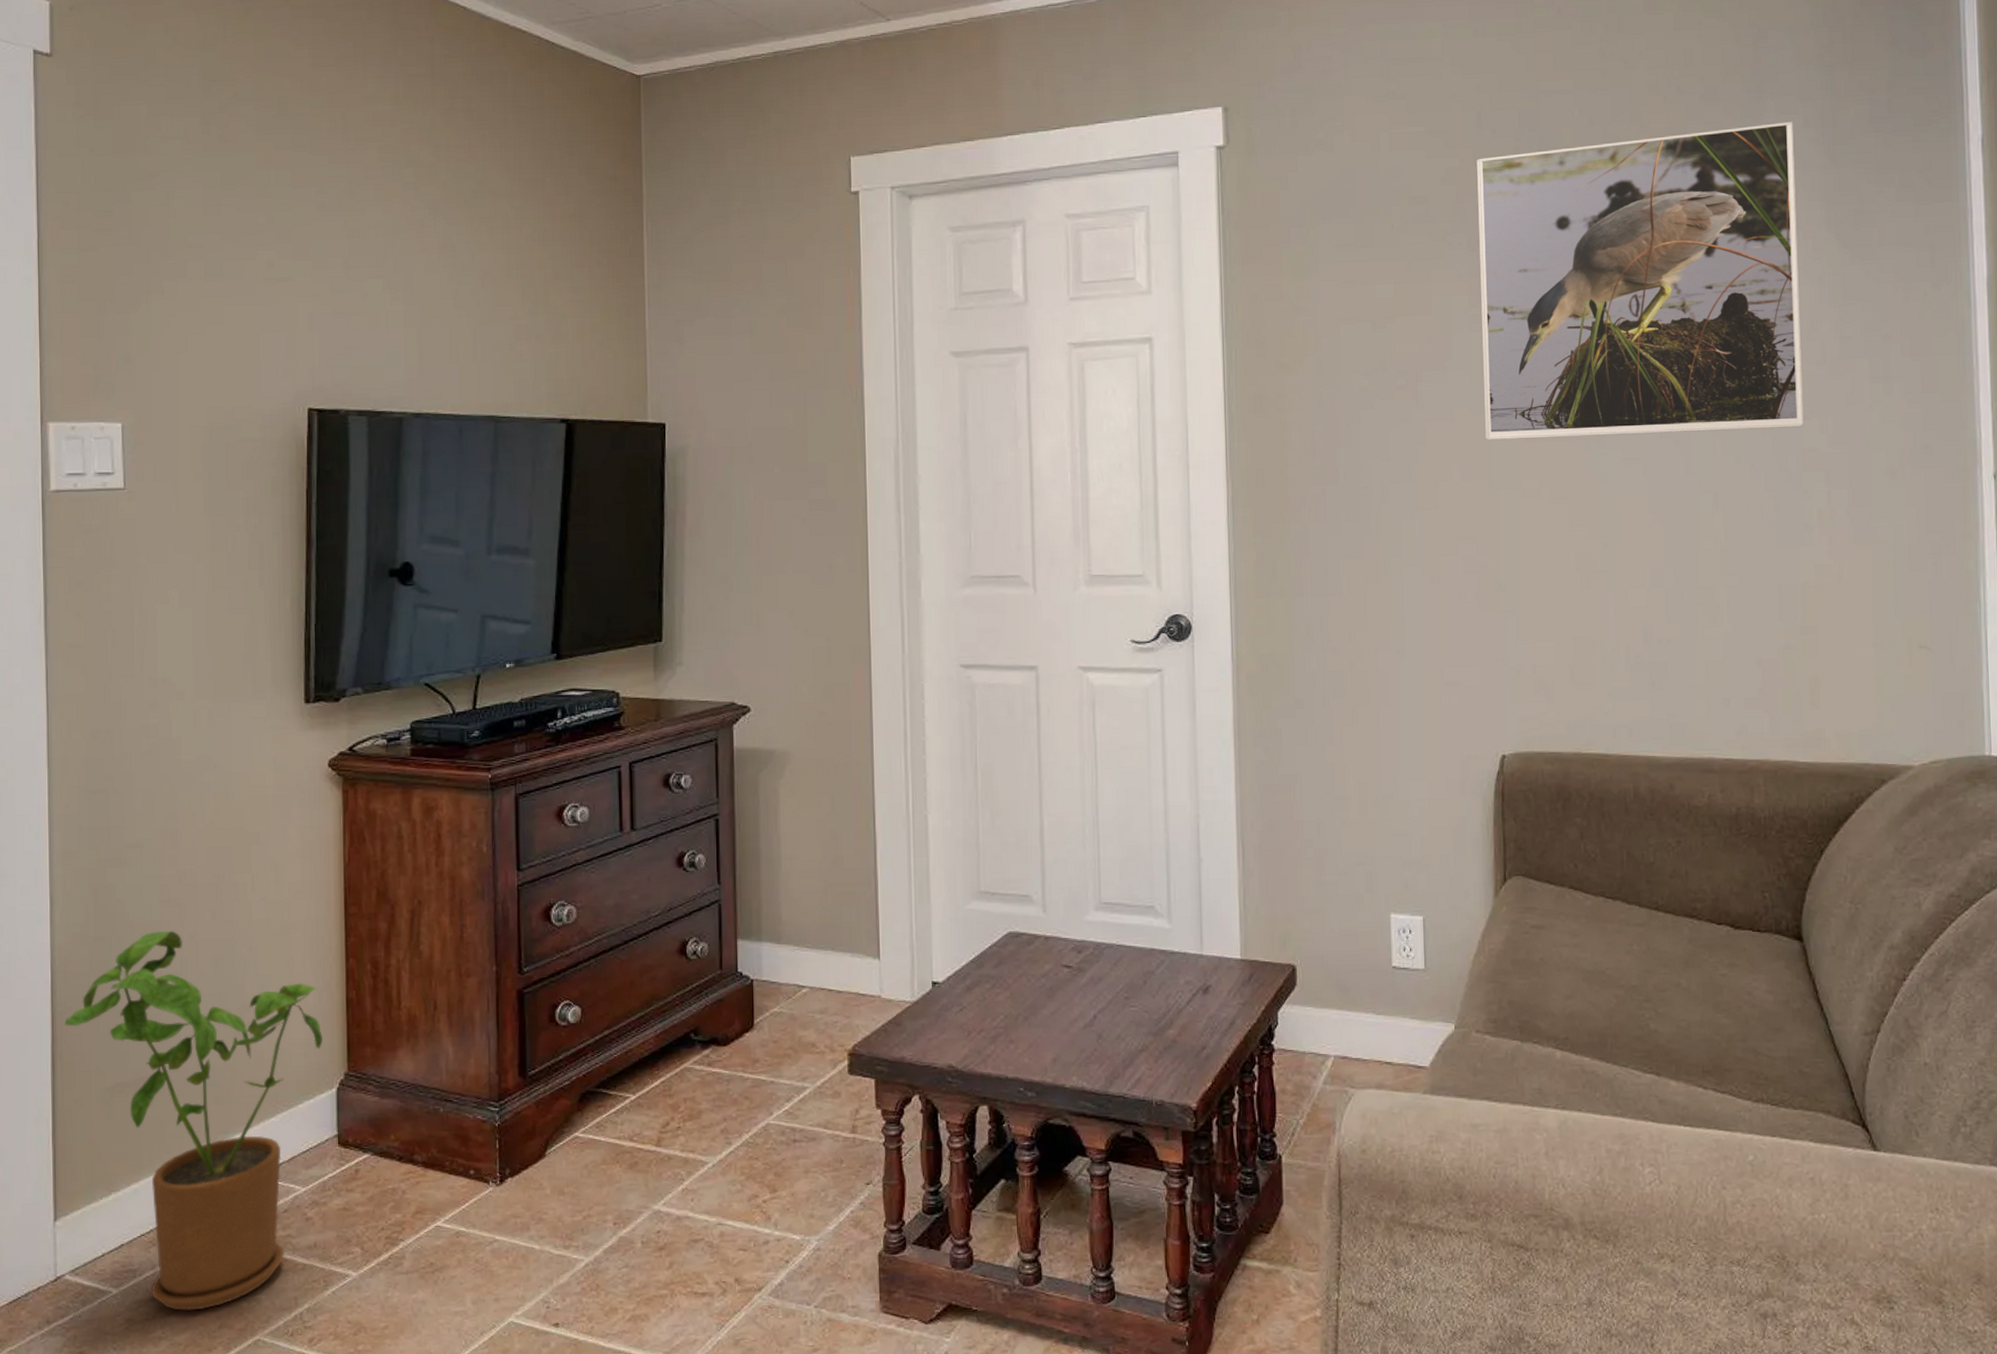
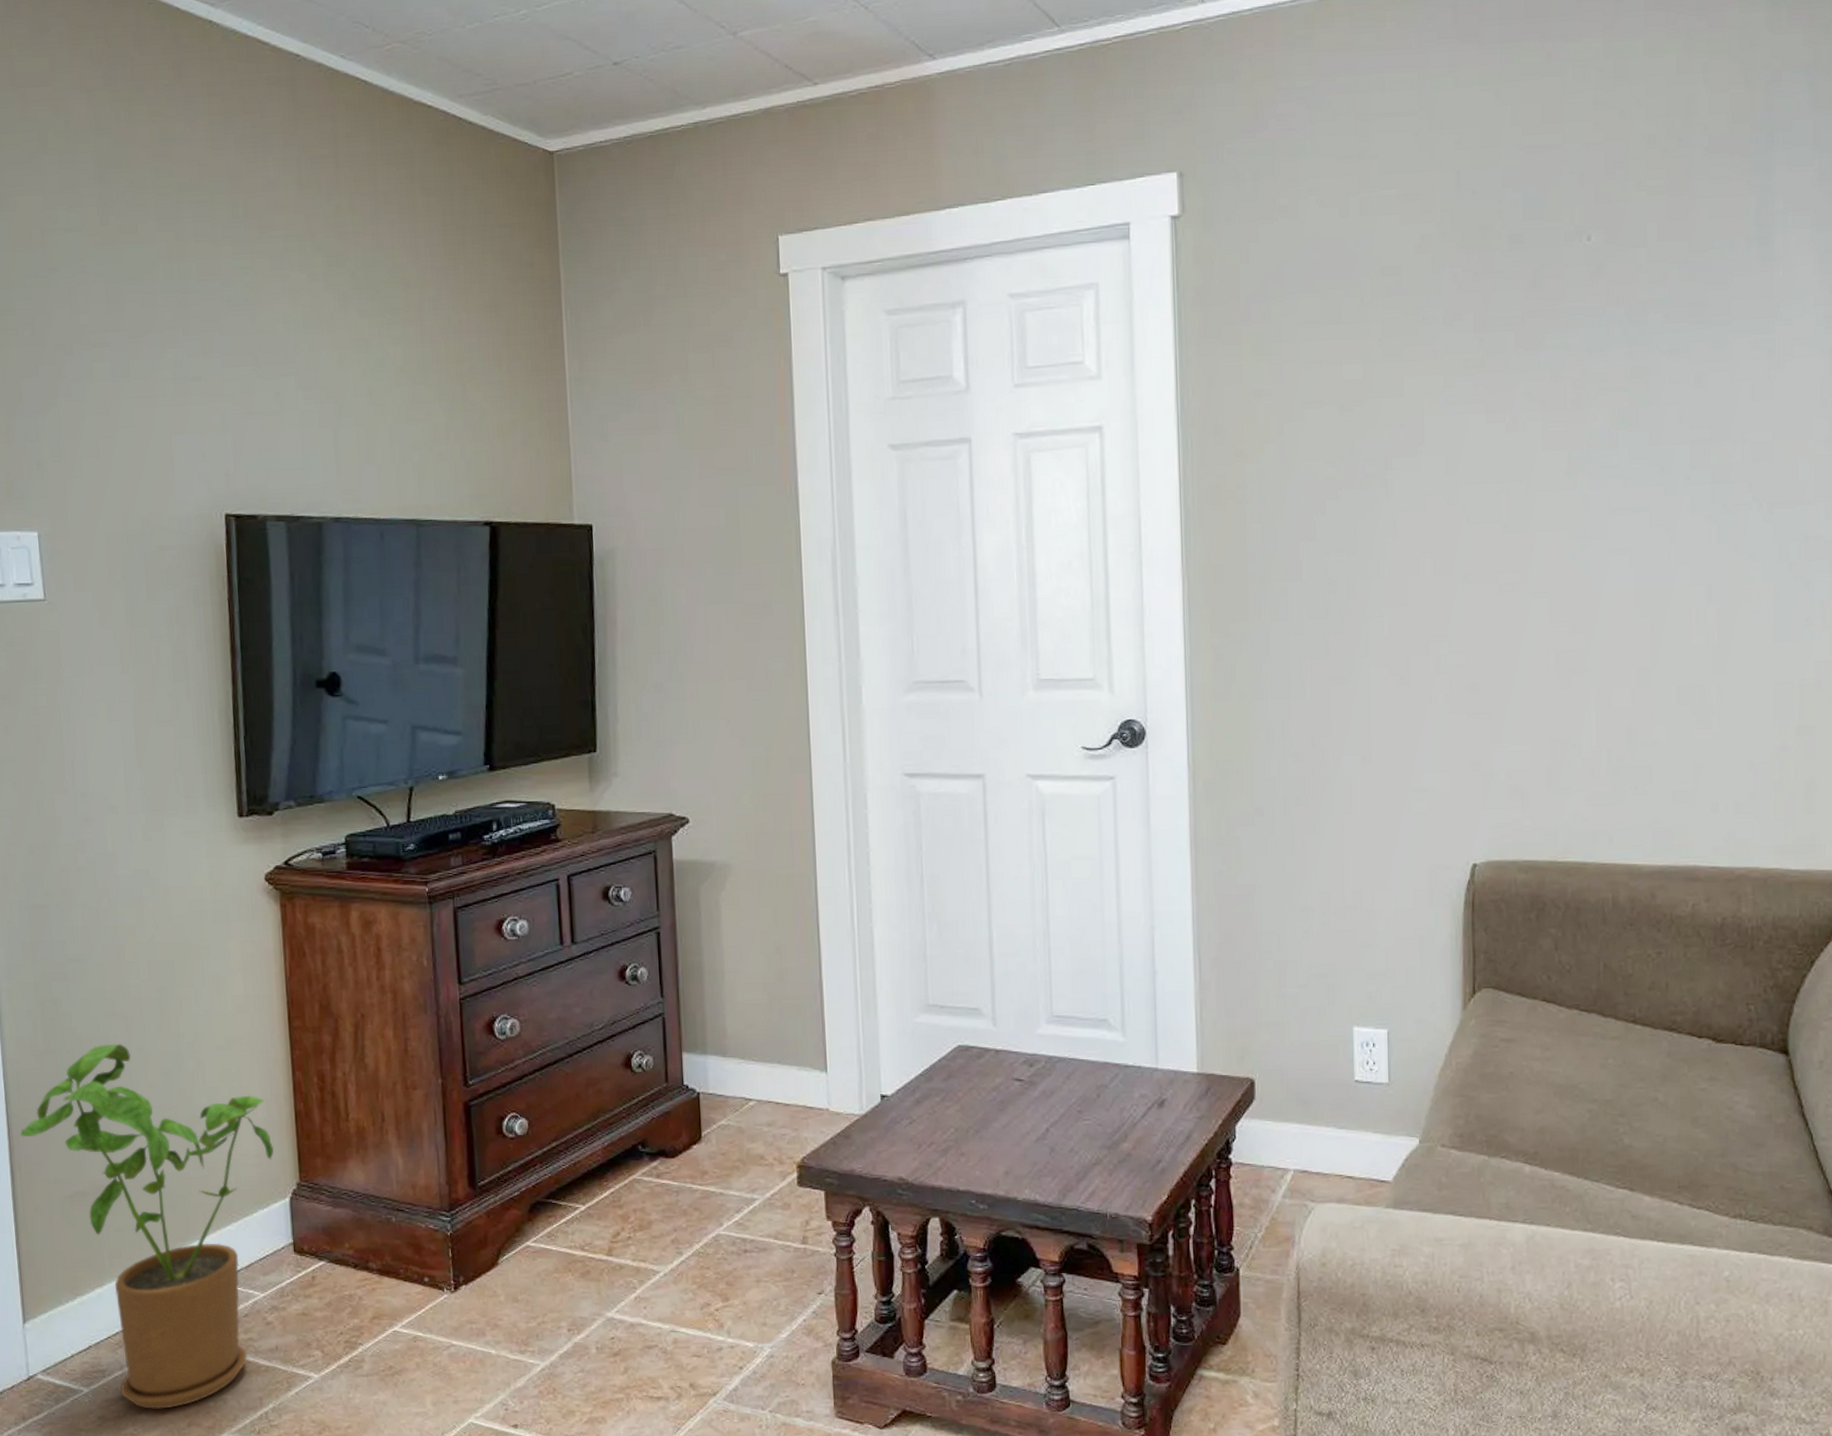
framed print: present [1477,121,1804,441] -> none [1455,174,1808,532]

